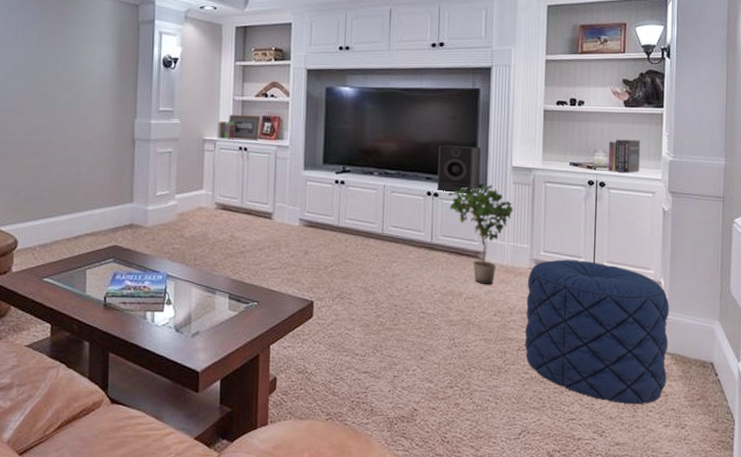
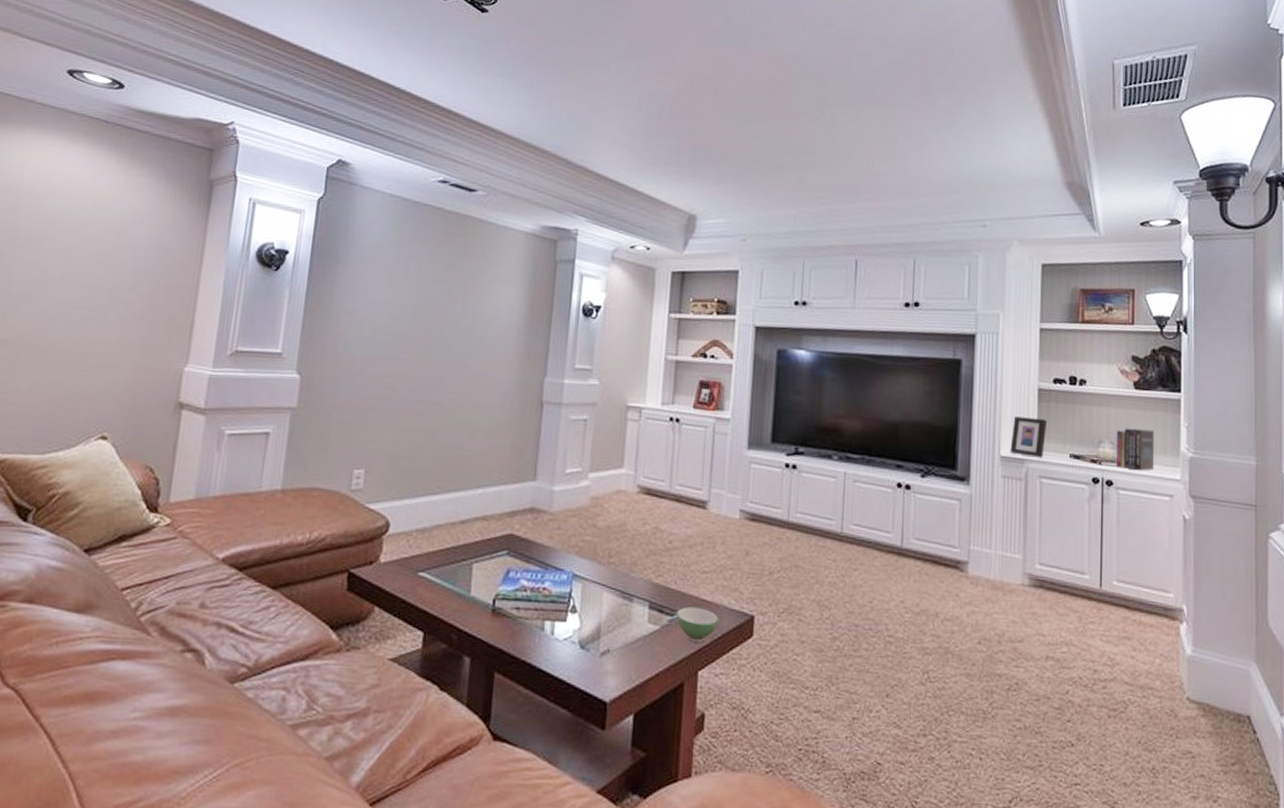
books: present [217,121,235,140] -> none [643,385,666,408]
picture frame: present [229,114,260,141] -> none [658,376,697,411]
bowl: none [251,296,285,323] -> present [676,606,719,643]
studio monitor: present [437,144,481,193] -> none [910,425,963,488]
potted plant: present [447,185,514,284] -> none [921,477,1003,603]
picture frame: none [520,134,552,167] -> present [1010,416,1048,458]
pouf: present [525,259,670,405] -> none [1016,575,1194,768]

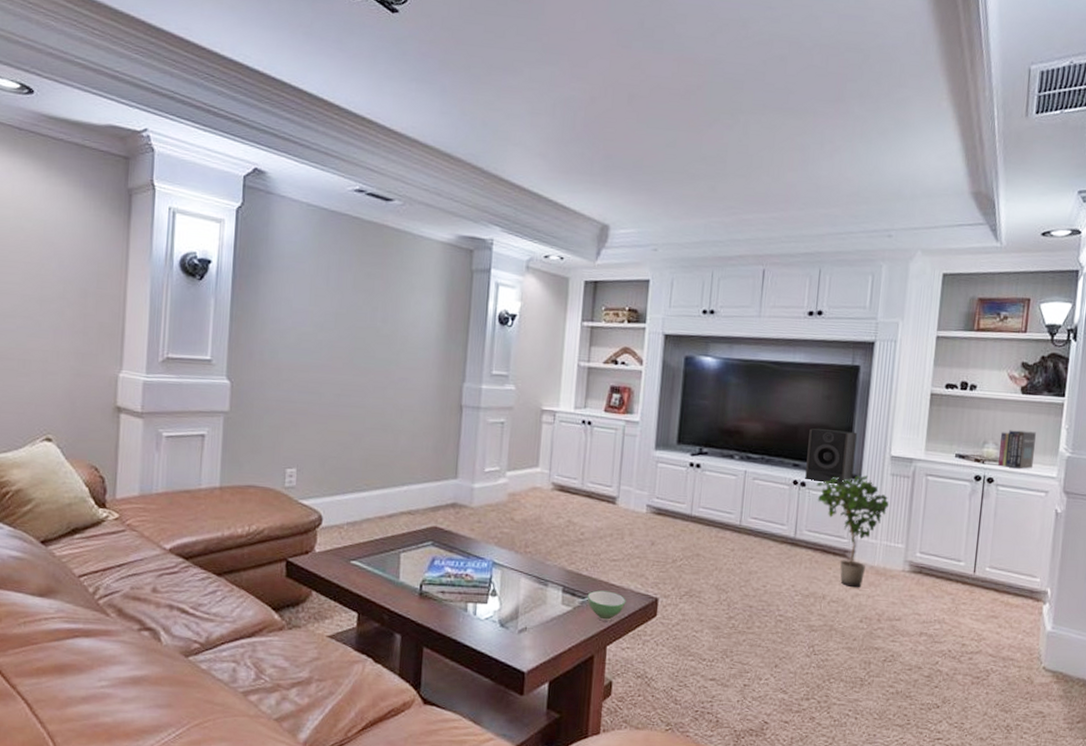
studio monitor: none [910,425,963,488] -> present [805,428,857,484]
potted plant: none [921,477,1003,603] -> present [816,475,890,587]
picture frame: present [1010,416,1048,458] -> none [900,419,937,458]

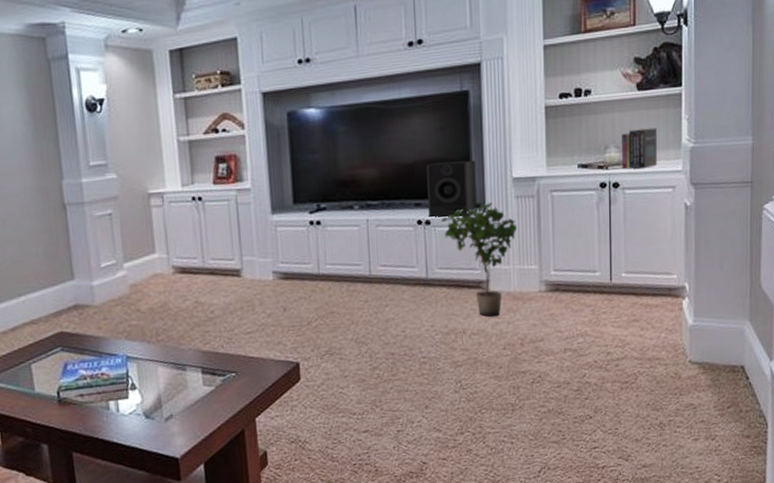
bowl: present [587,590,626,621] -> none [227,364,268,395]

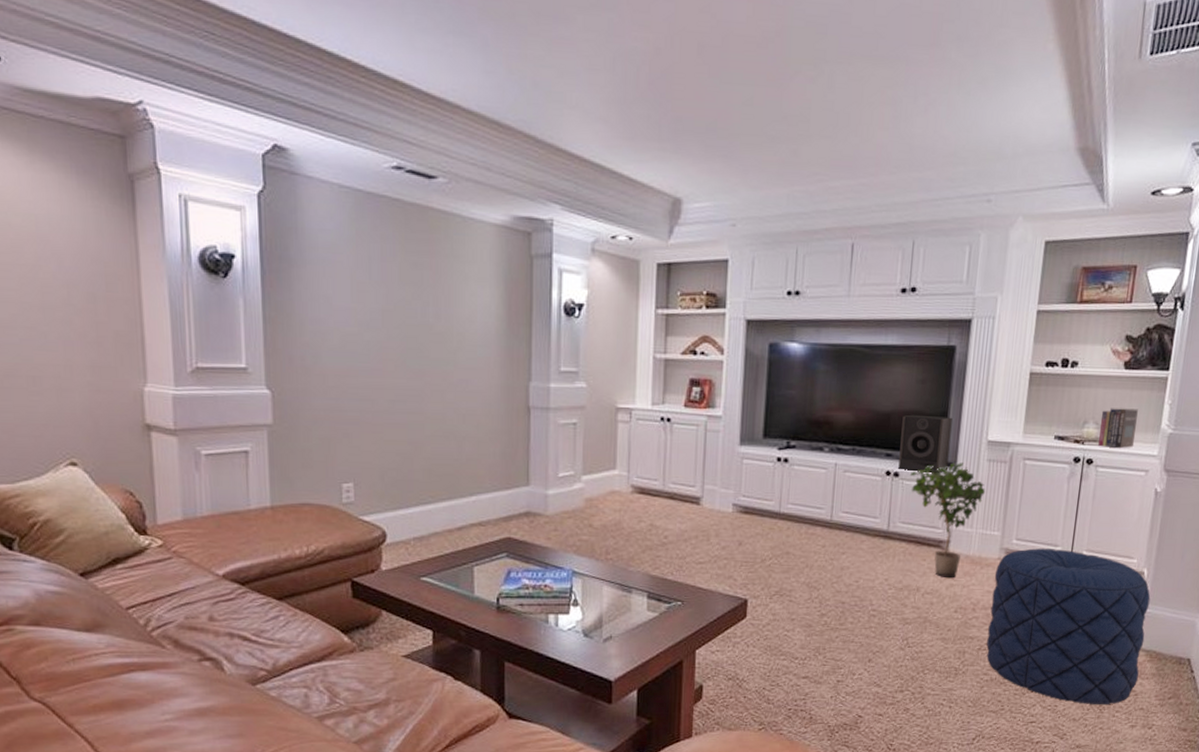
pouf: none [537,274,695,424] -> present [986,548,1151,705]

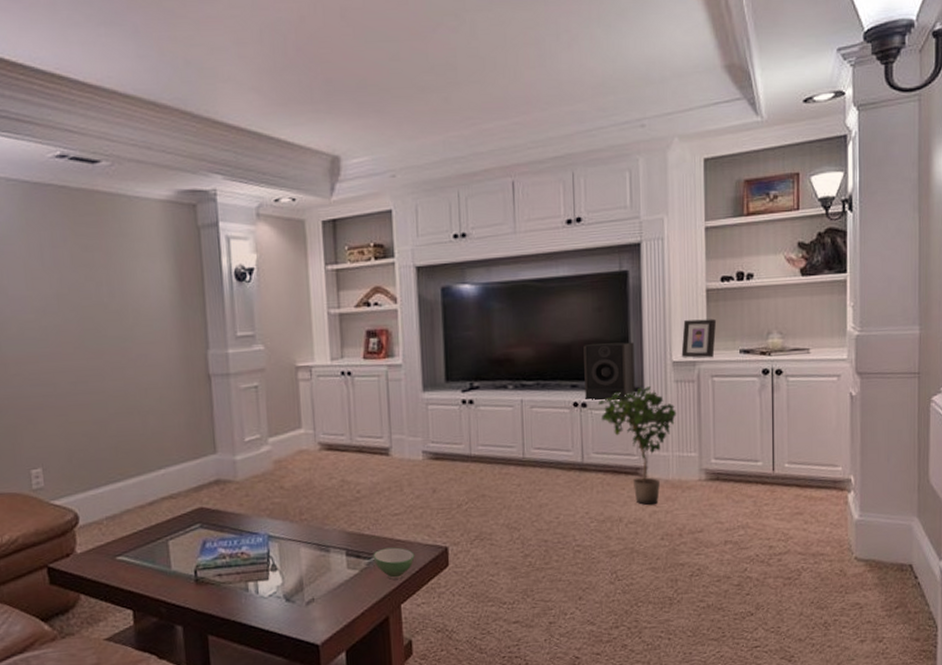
bowl: none [673,594,714,625] -> present [373,547,415,580]
pouf: present [986,548,1151,705] -> none [697,464,861,623]
picture frame: none [997,401,1036,441] -> present [681,318,717,358]
books: present [1098,408,1138,449] -> none [784,314,822,356]

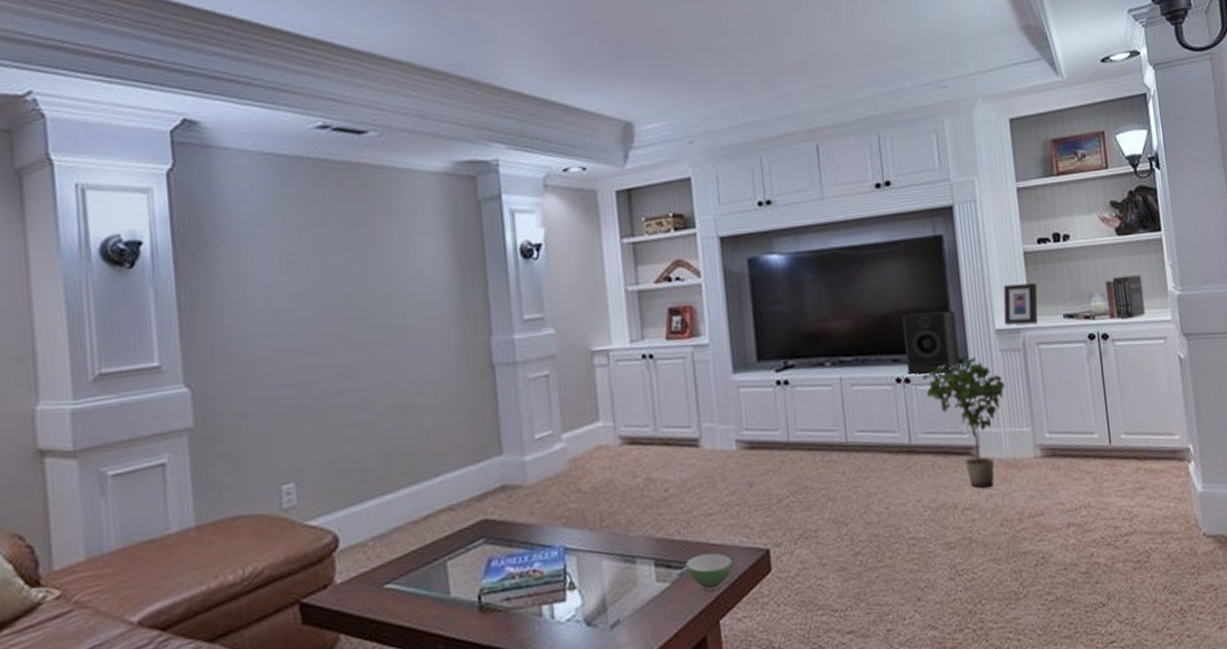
books: none [784,314,822,356] -> present [1105,274,1146,319]

